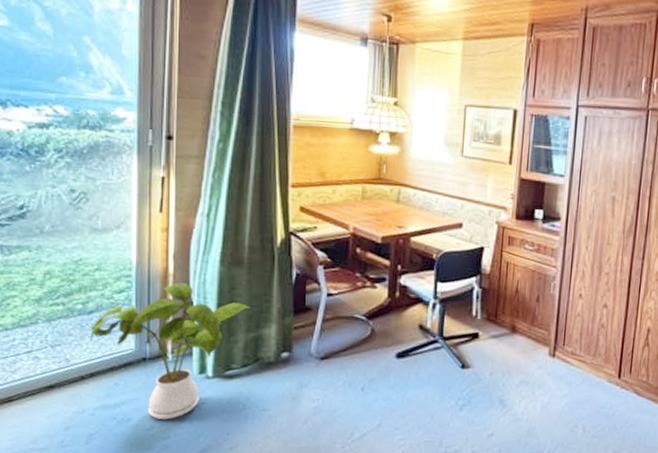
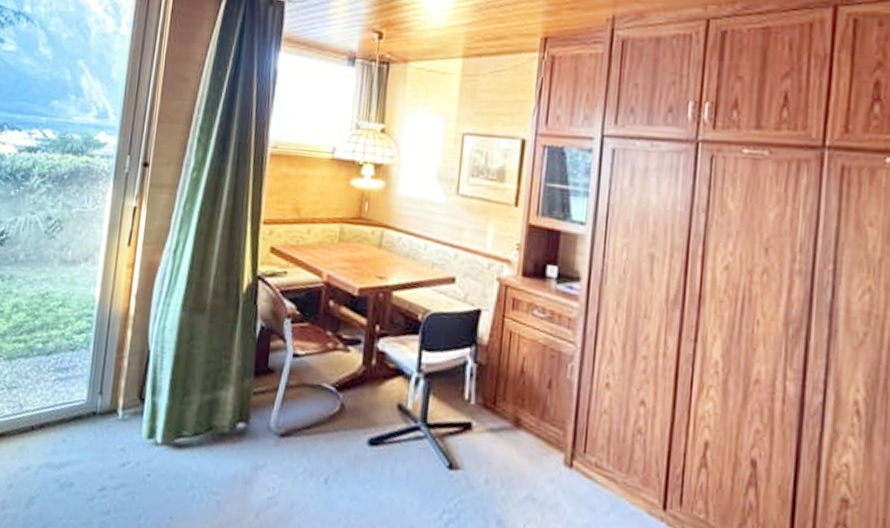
house plant: present [90,283,251,420] -> none [45,327,209,491]

